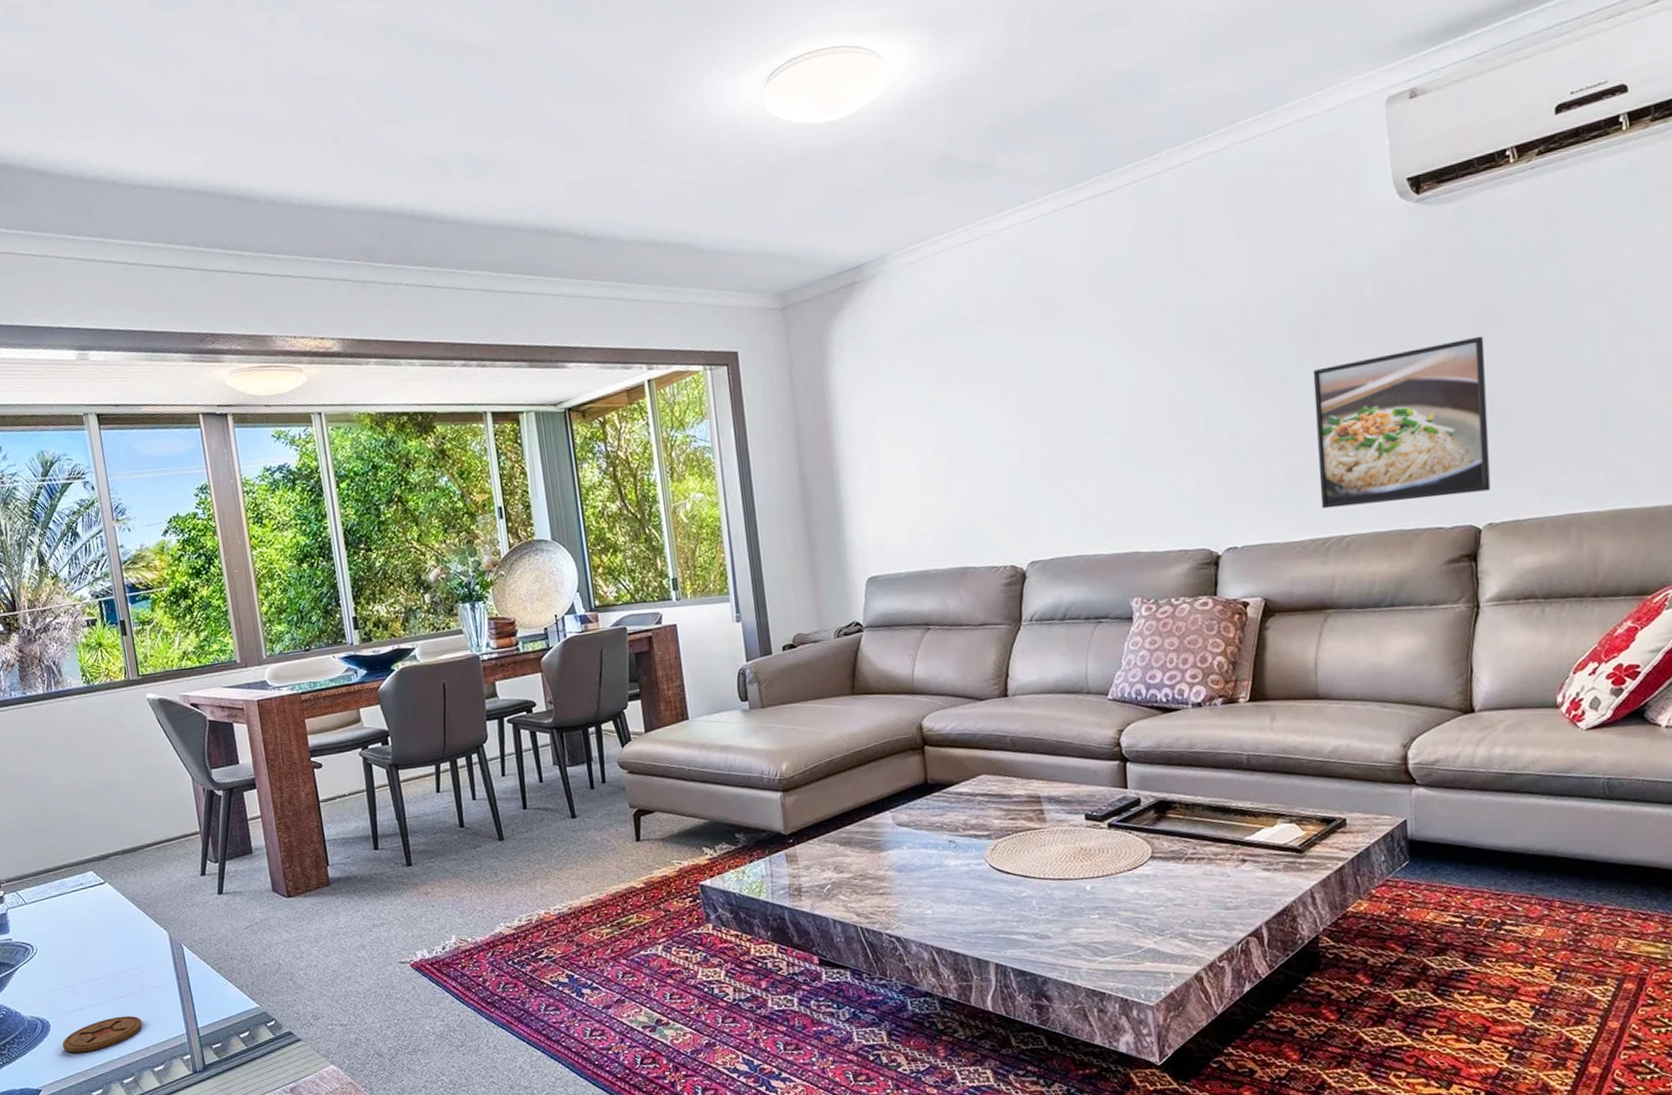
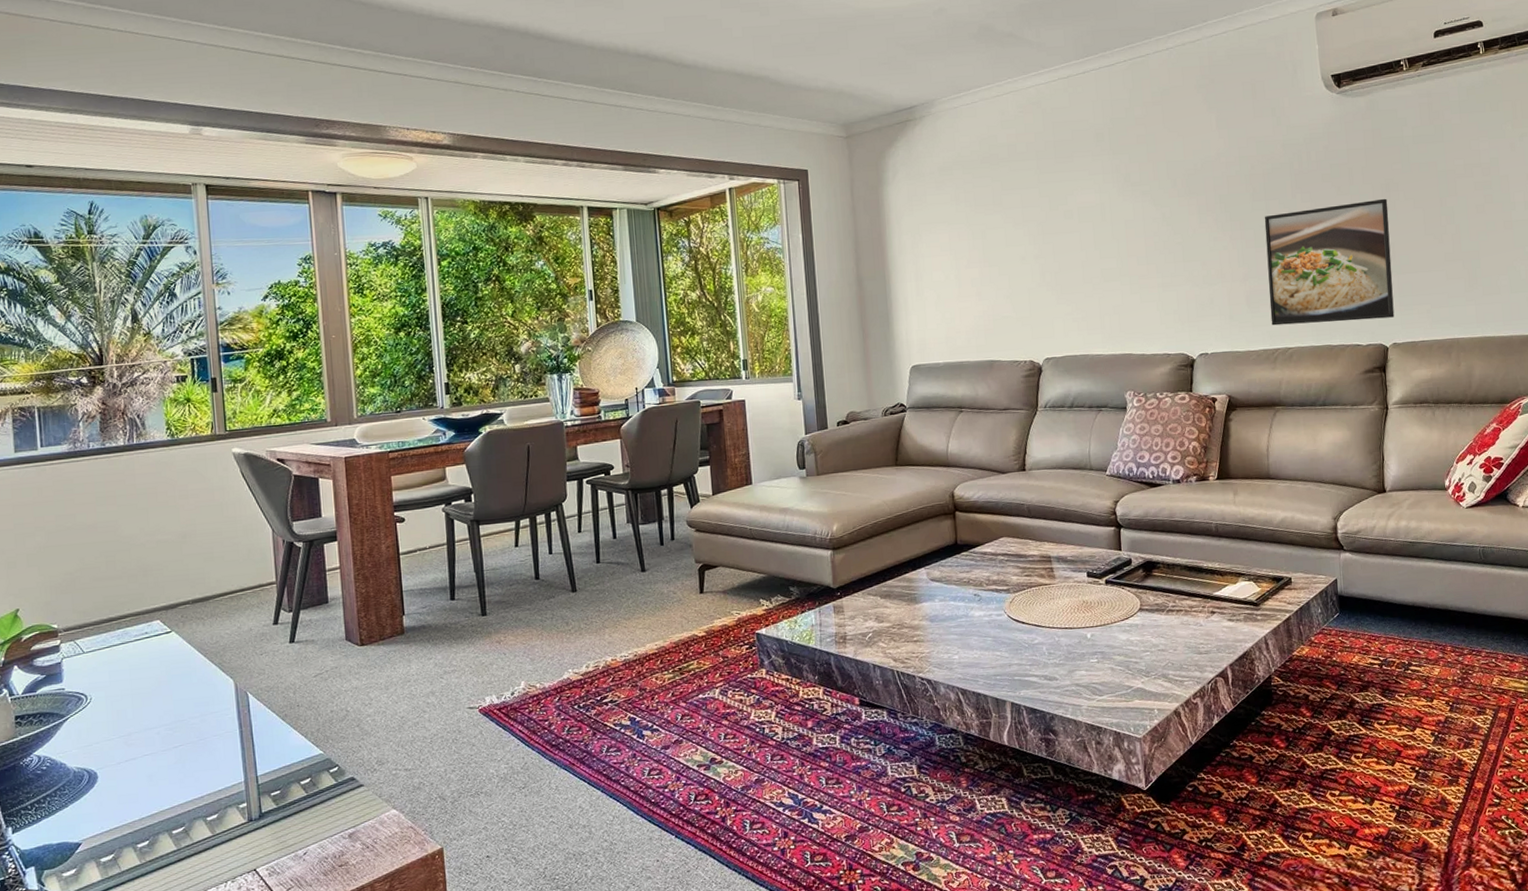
coaster: present [62,1015,143,1053] -> none [109,764,199,805]

